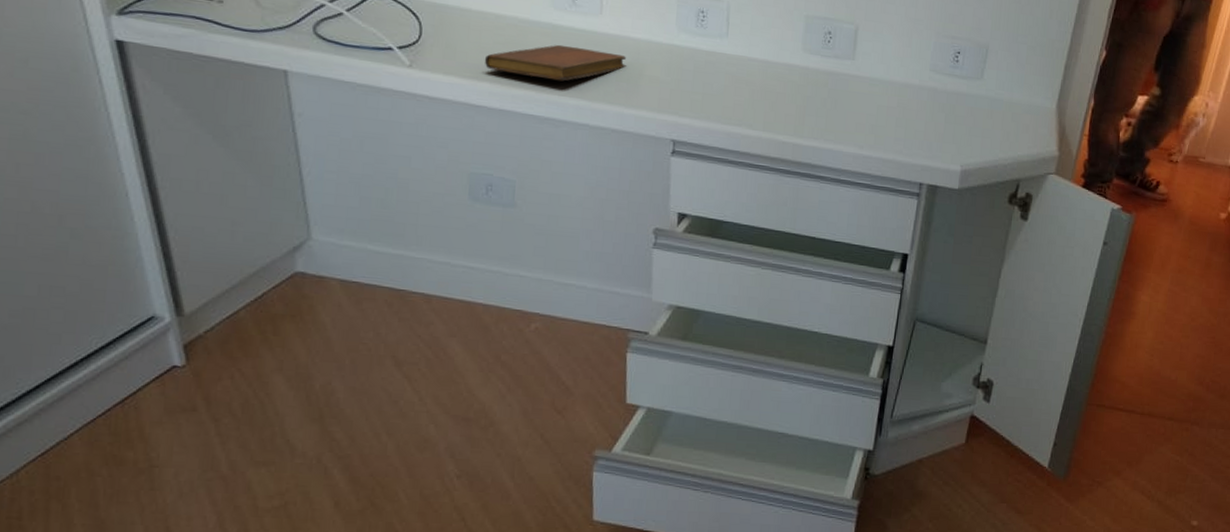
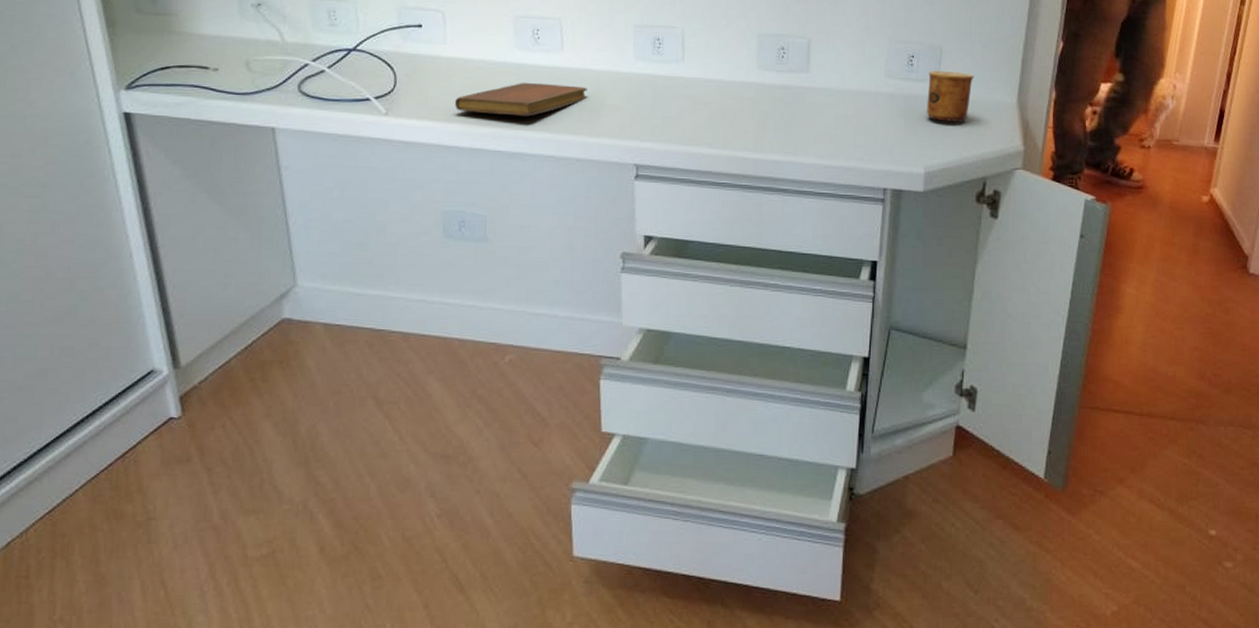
cup: none [968,68,1017,123] -> present [927,70,974,122]

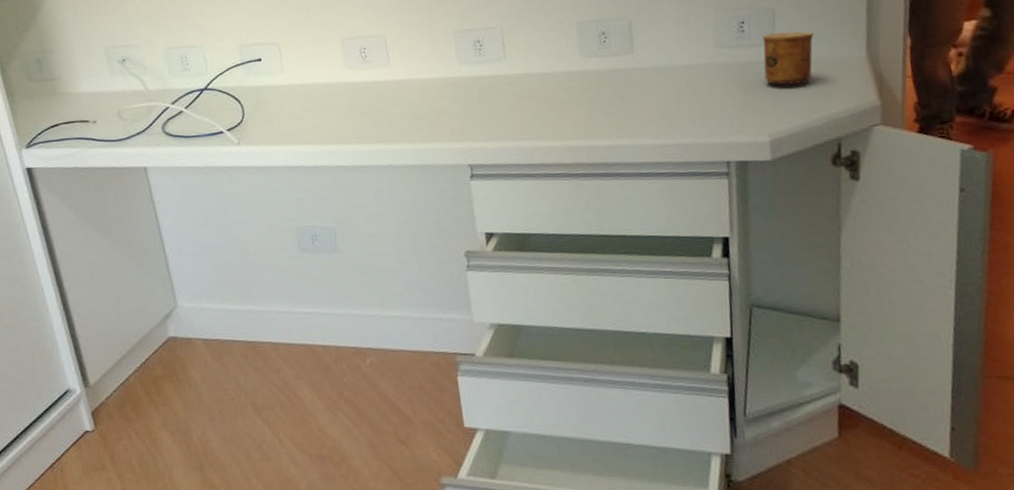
notebook: present [454,82,588,117] -> none [296,96,418,133]

